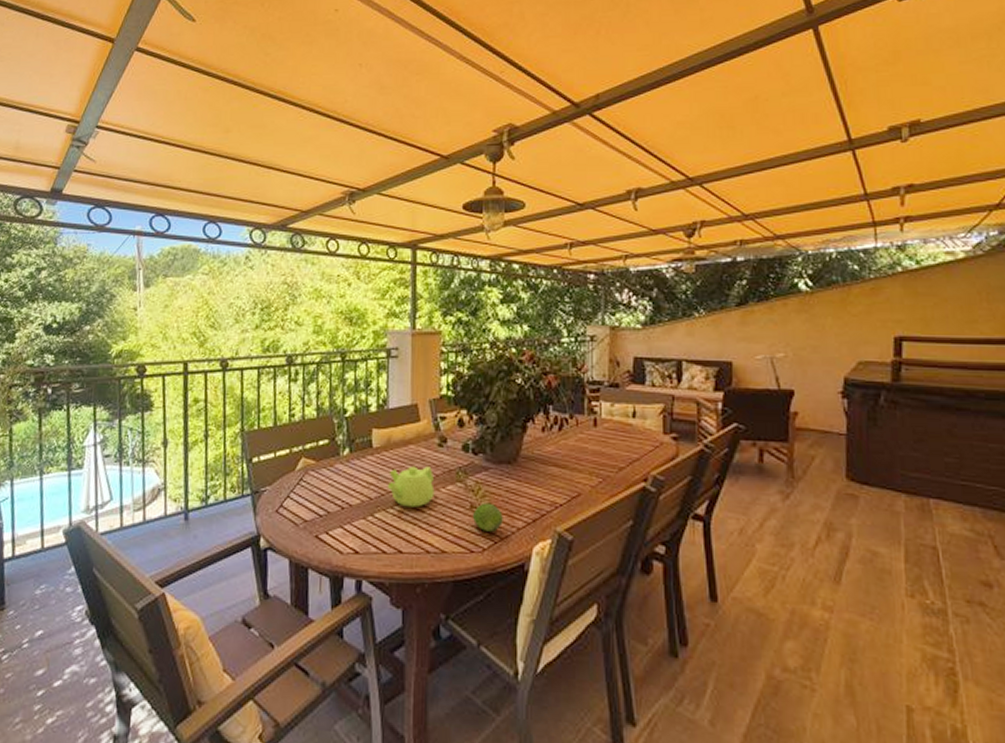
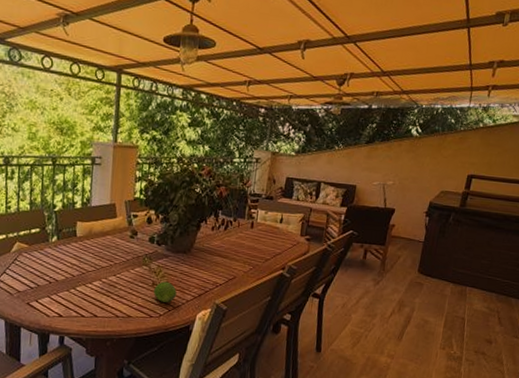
teapot: present [387,466,435,508] -> none [87,252,125,284]

